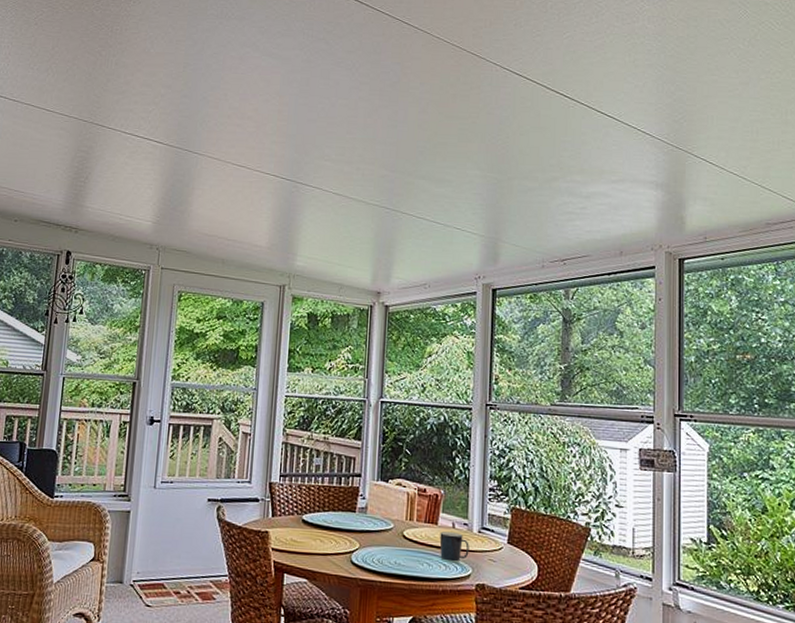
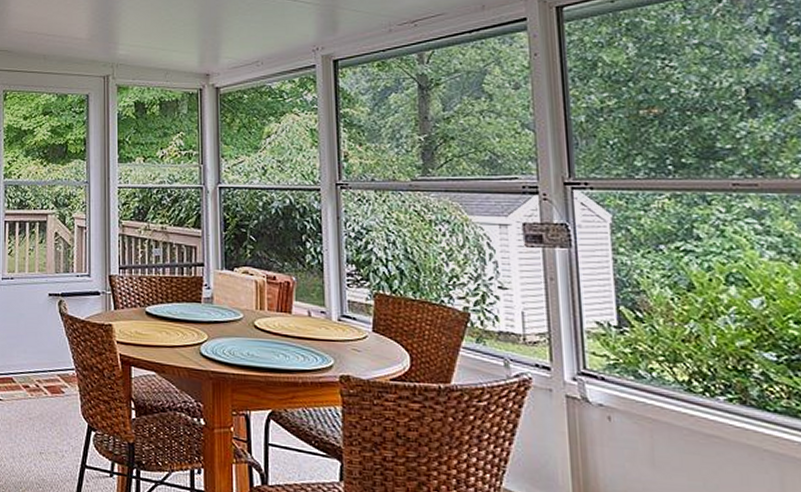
mug: present [439,531,469,564] -> none [295,320,329,354]

